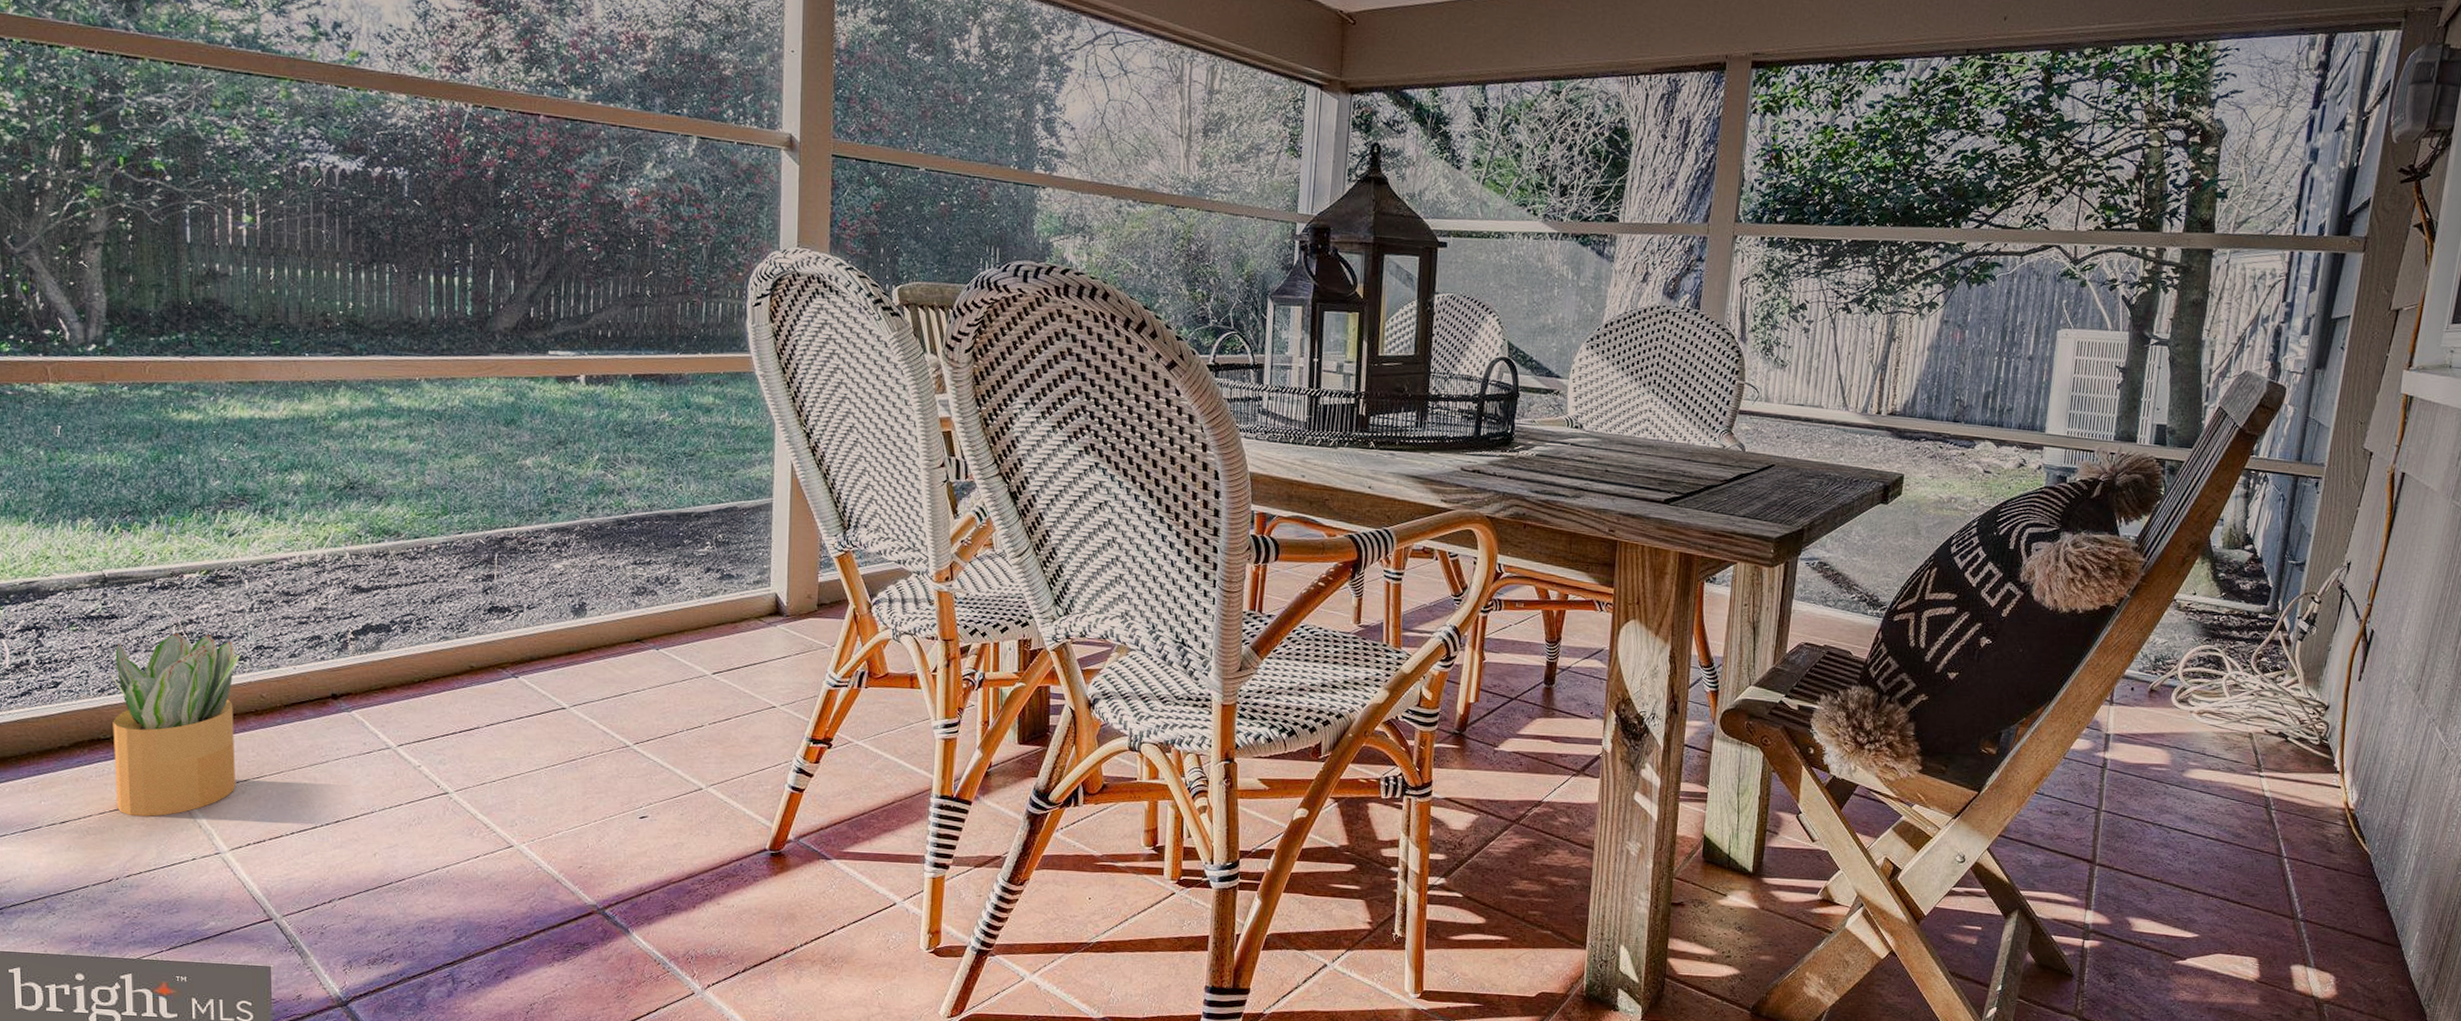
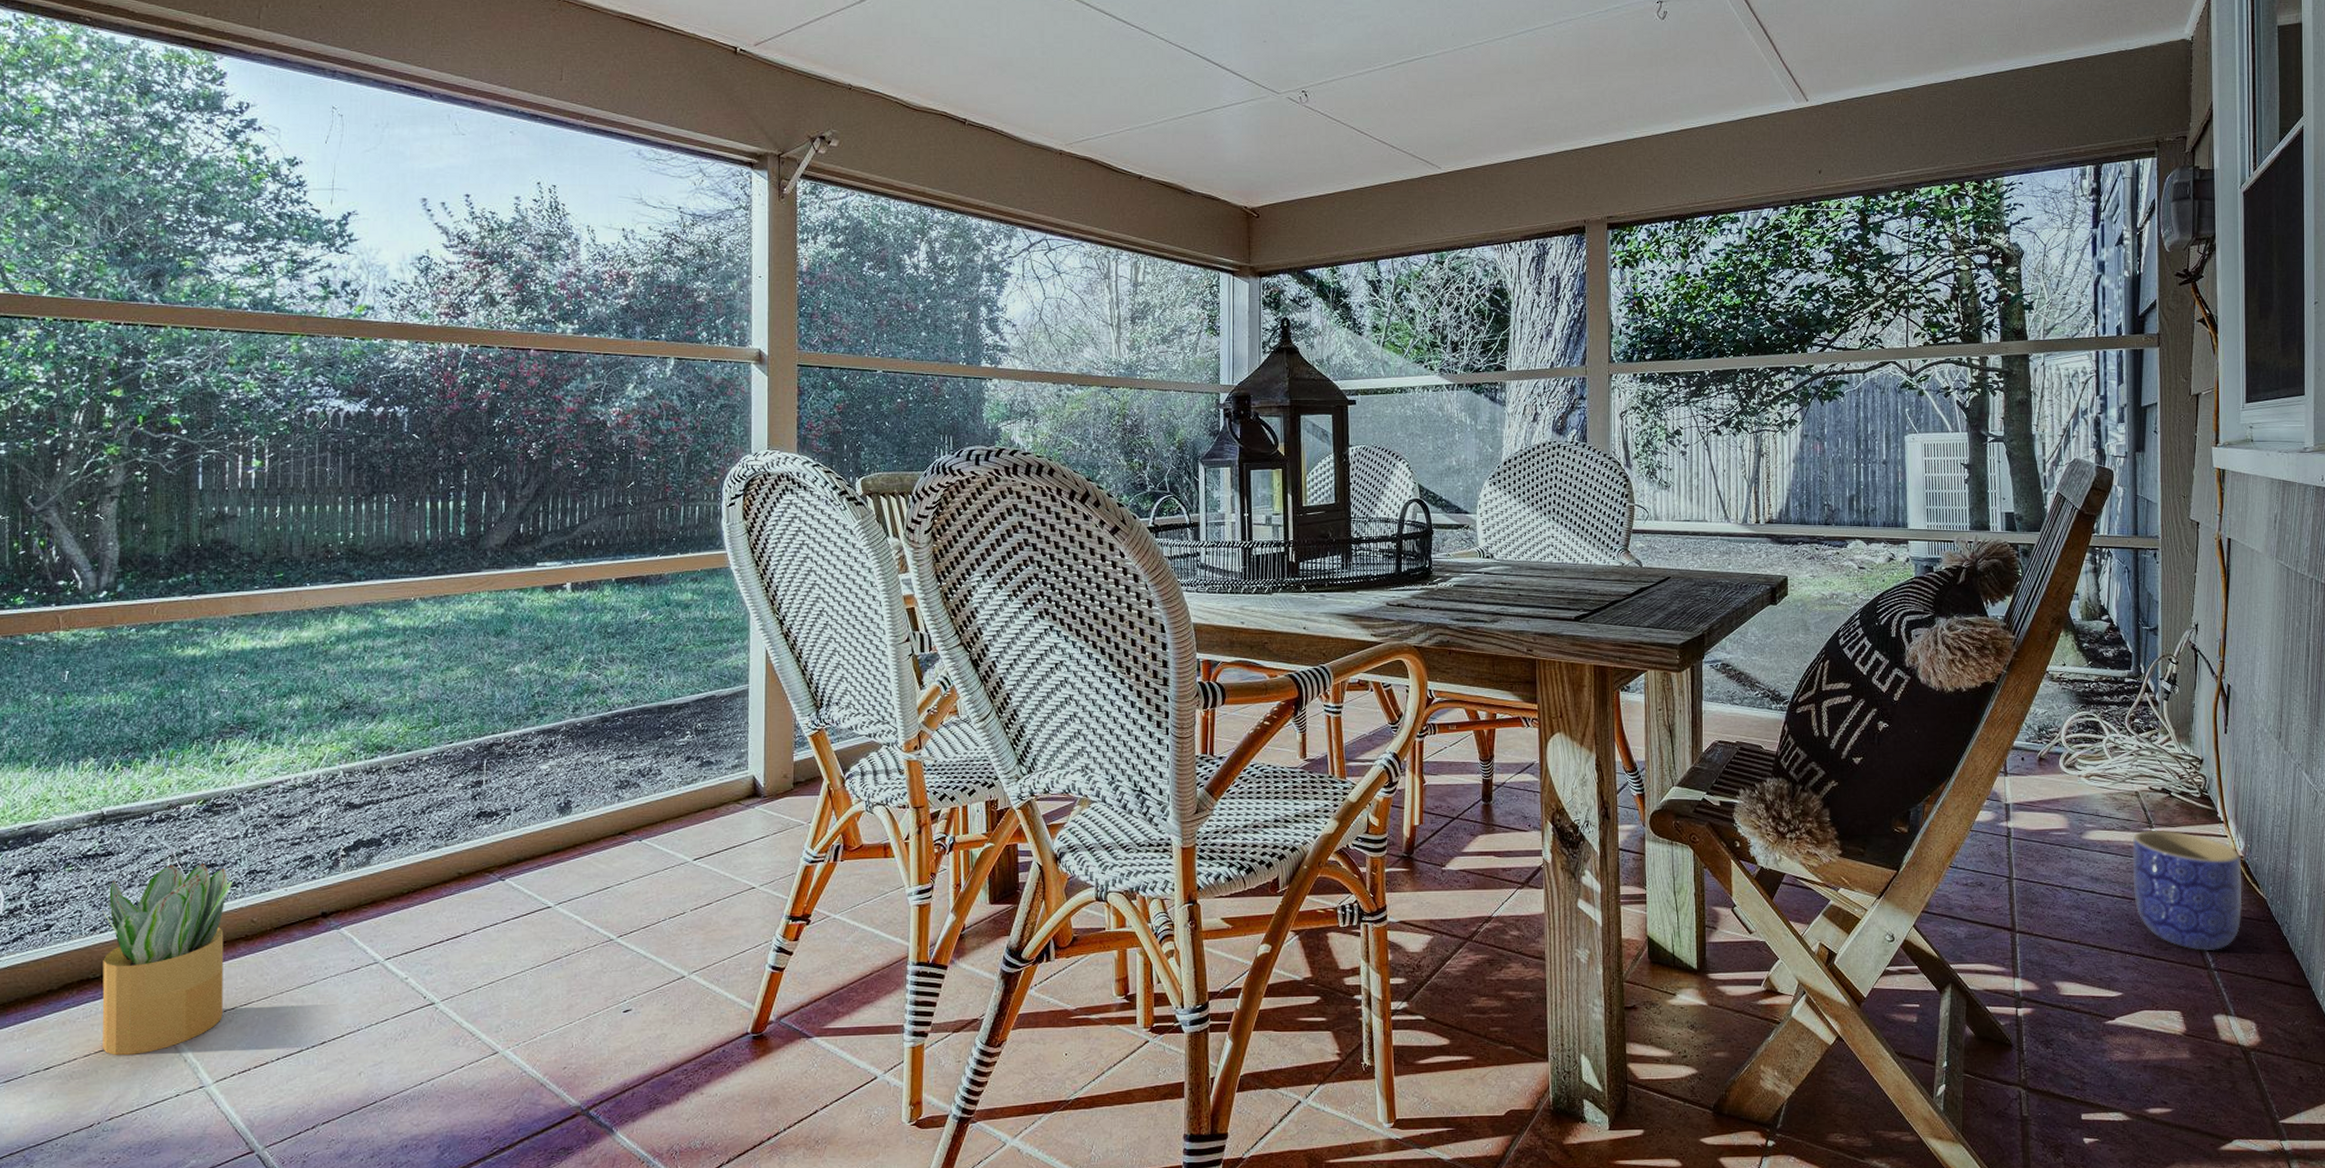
planter: none [2228,774,2352,902] -> present [2132,830,2243,952]

